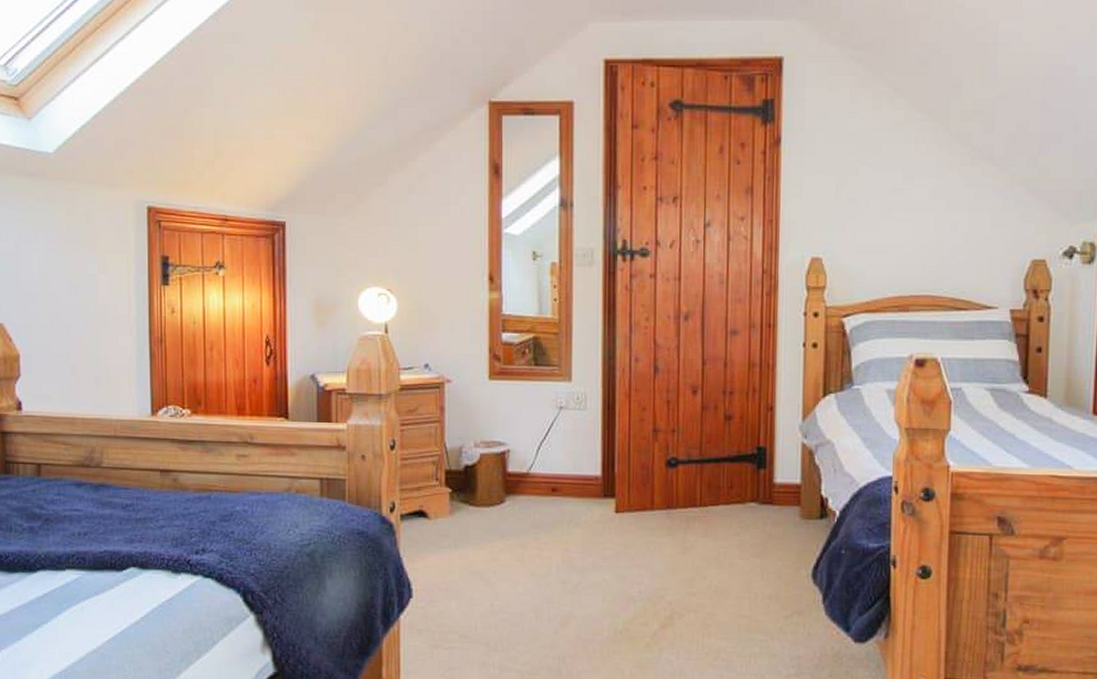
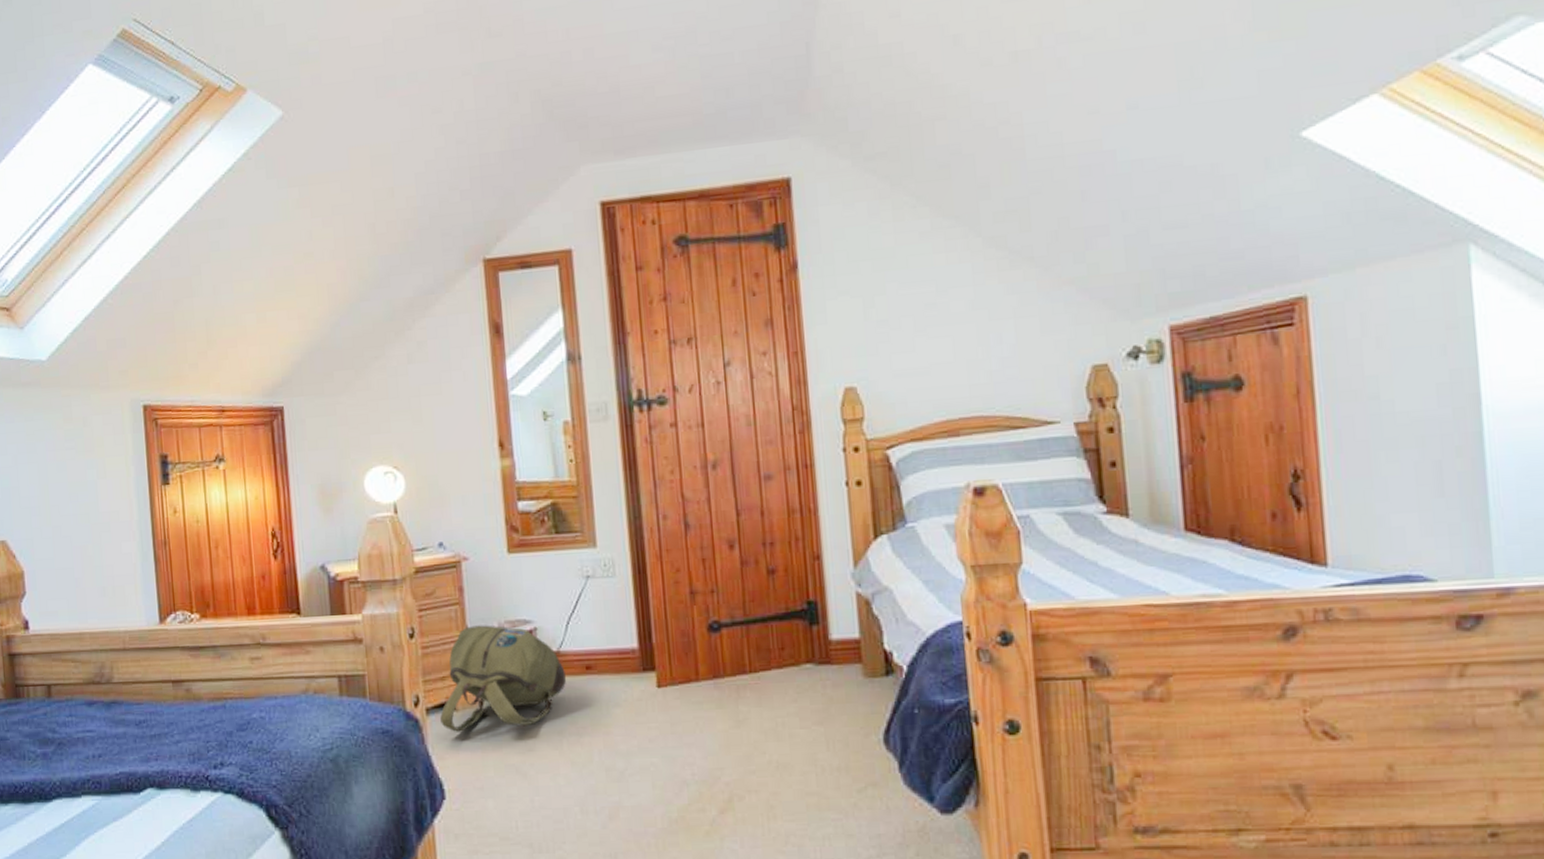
backpack: none [413,443,532,538] -> present [440,625,566,732]

